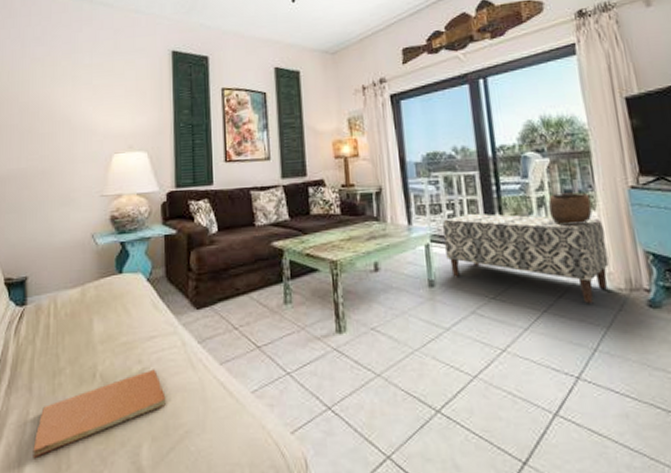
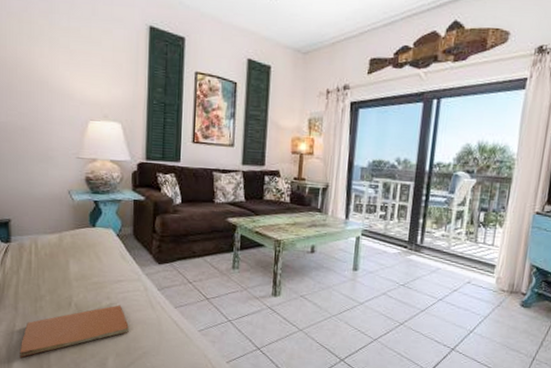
bench: present [443,213,609,304] -> none [372,216,505,299]
clay pot: present [548,192,593,226] -> none [463,210,501,238]

